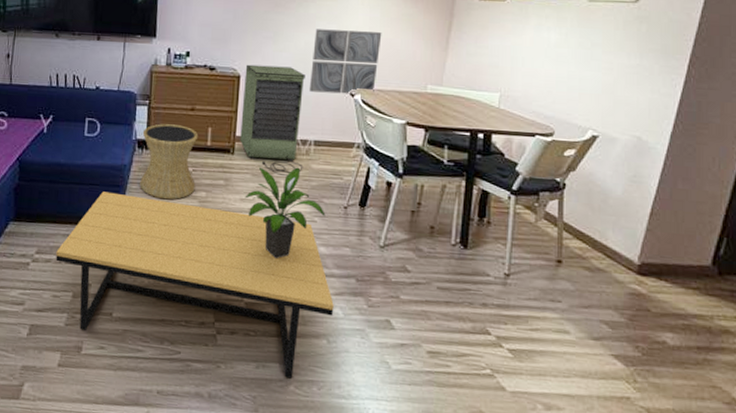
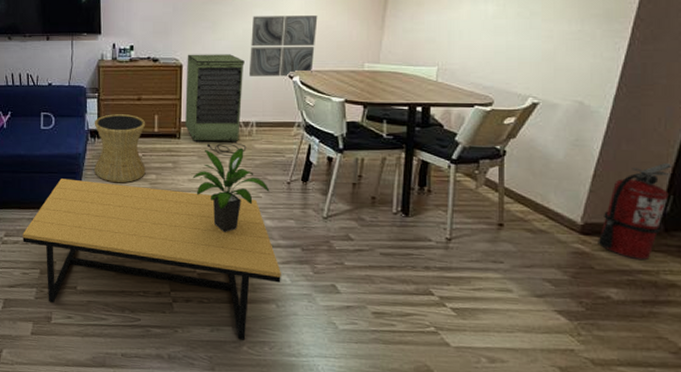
fire extinguisher: none [654,204,725,304] -> present [598,163,672,260]

